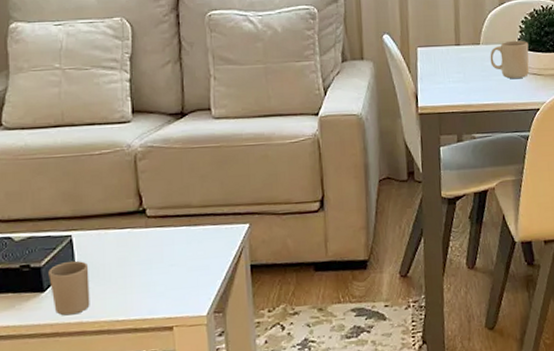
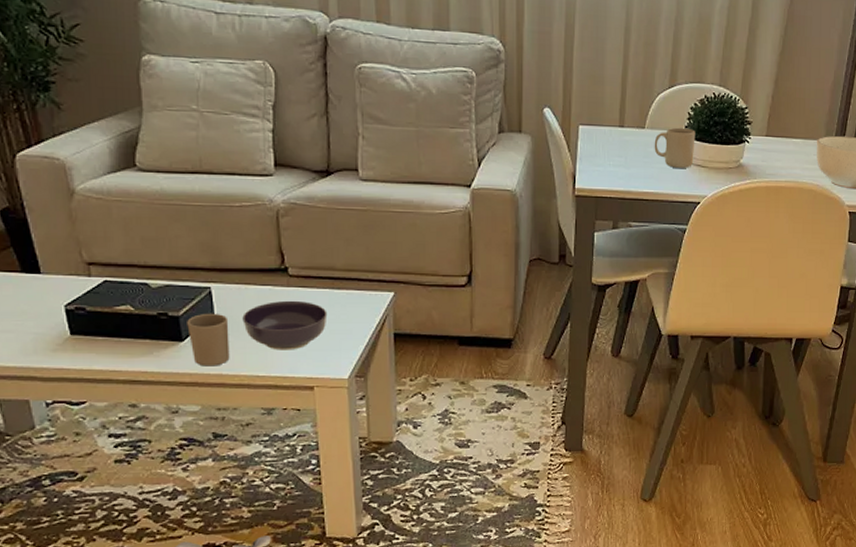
bowl: none [102,240,185,293] -> present [242,300,328,350]

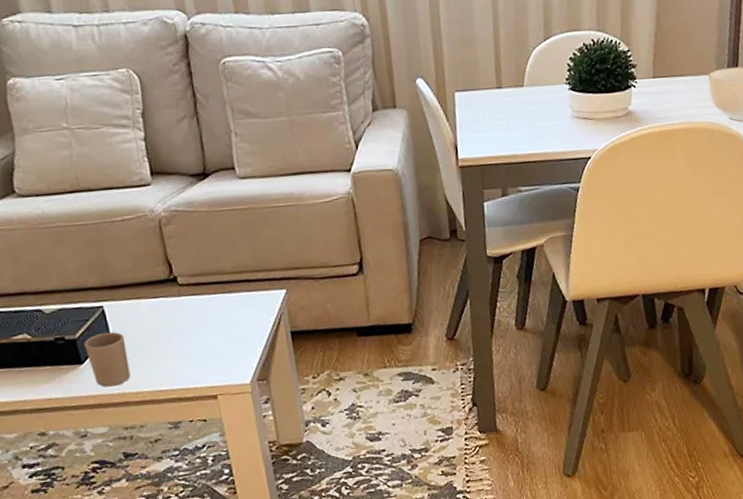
bowl: present [242,300,328,350] -> none [138,309,222,363]
cup: present [654,127,695,168] -> none [535,80,579,124]

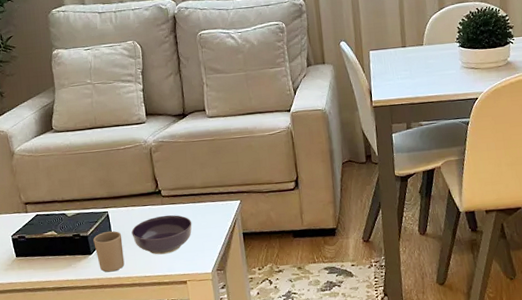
bowl: none [138,309,222,363] -> present [131,214,192,255]

